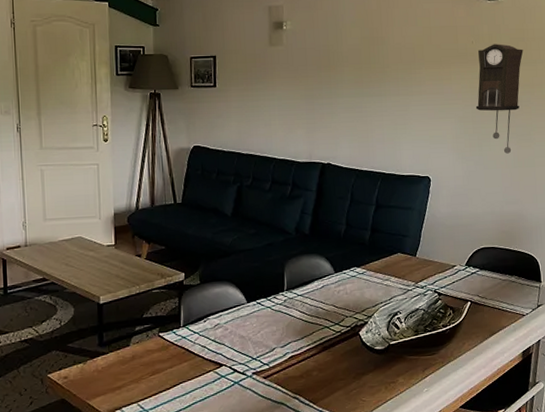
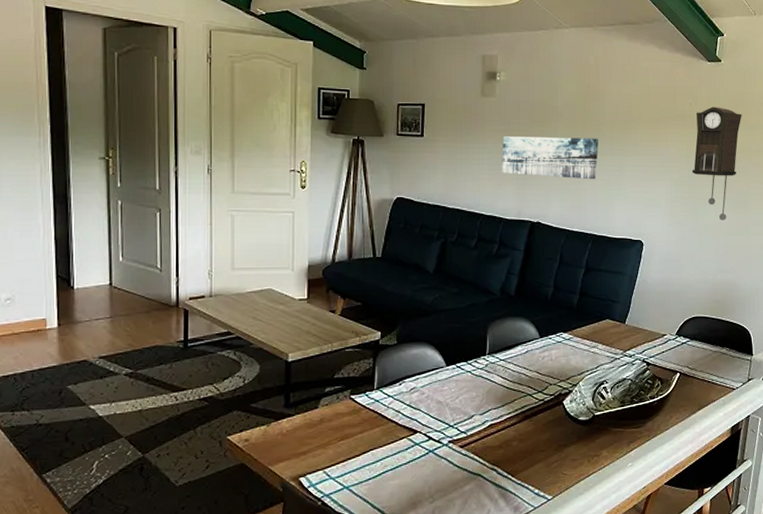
wall art: none [291,80,384,121] -> present [502,136,599,180]

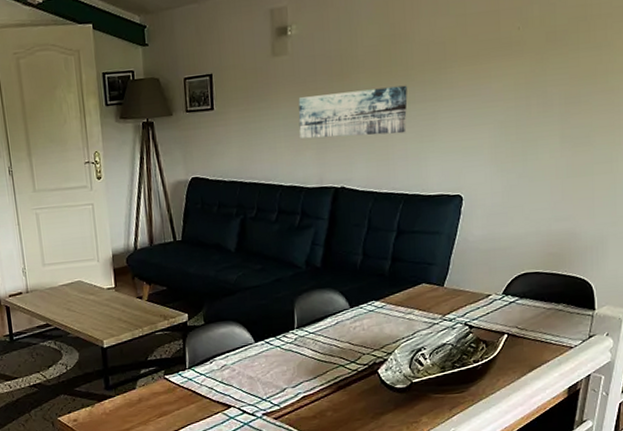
pendulum clock: present [692,107,742,221] -> none [520,26,585,162]

